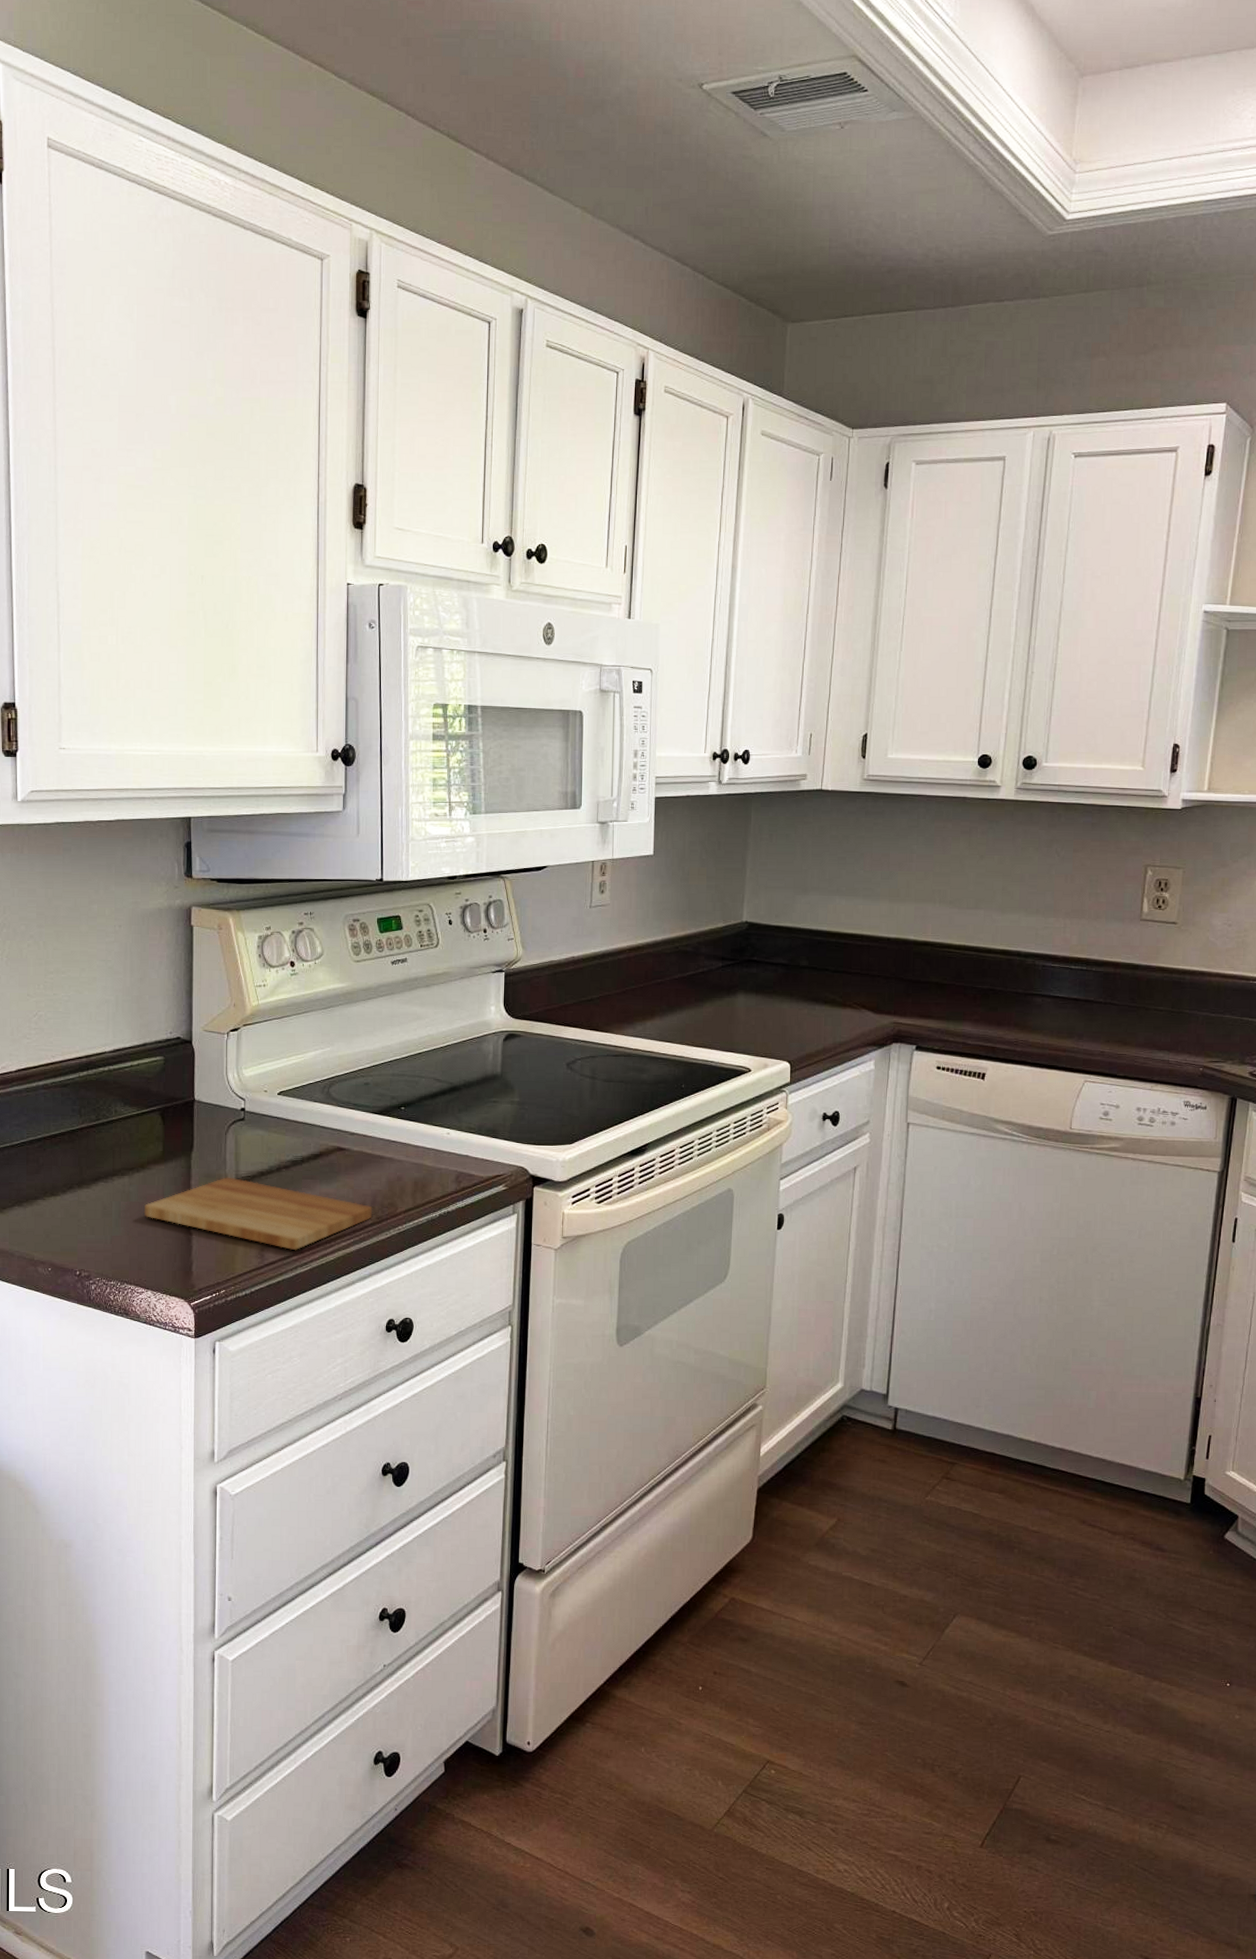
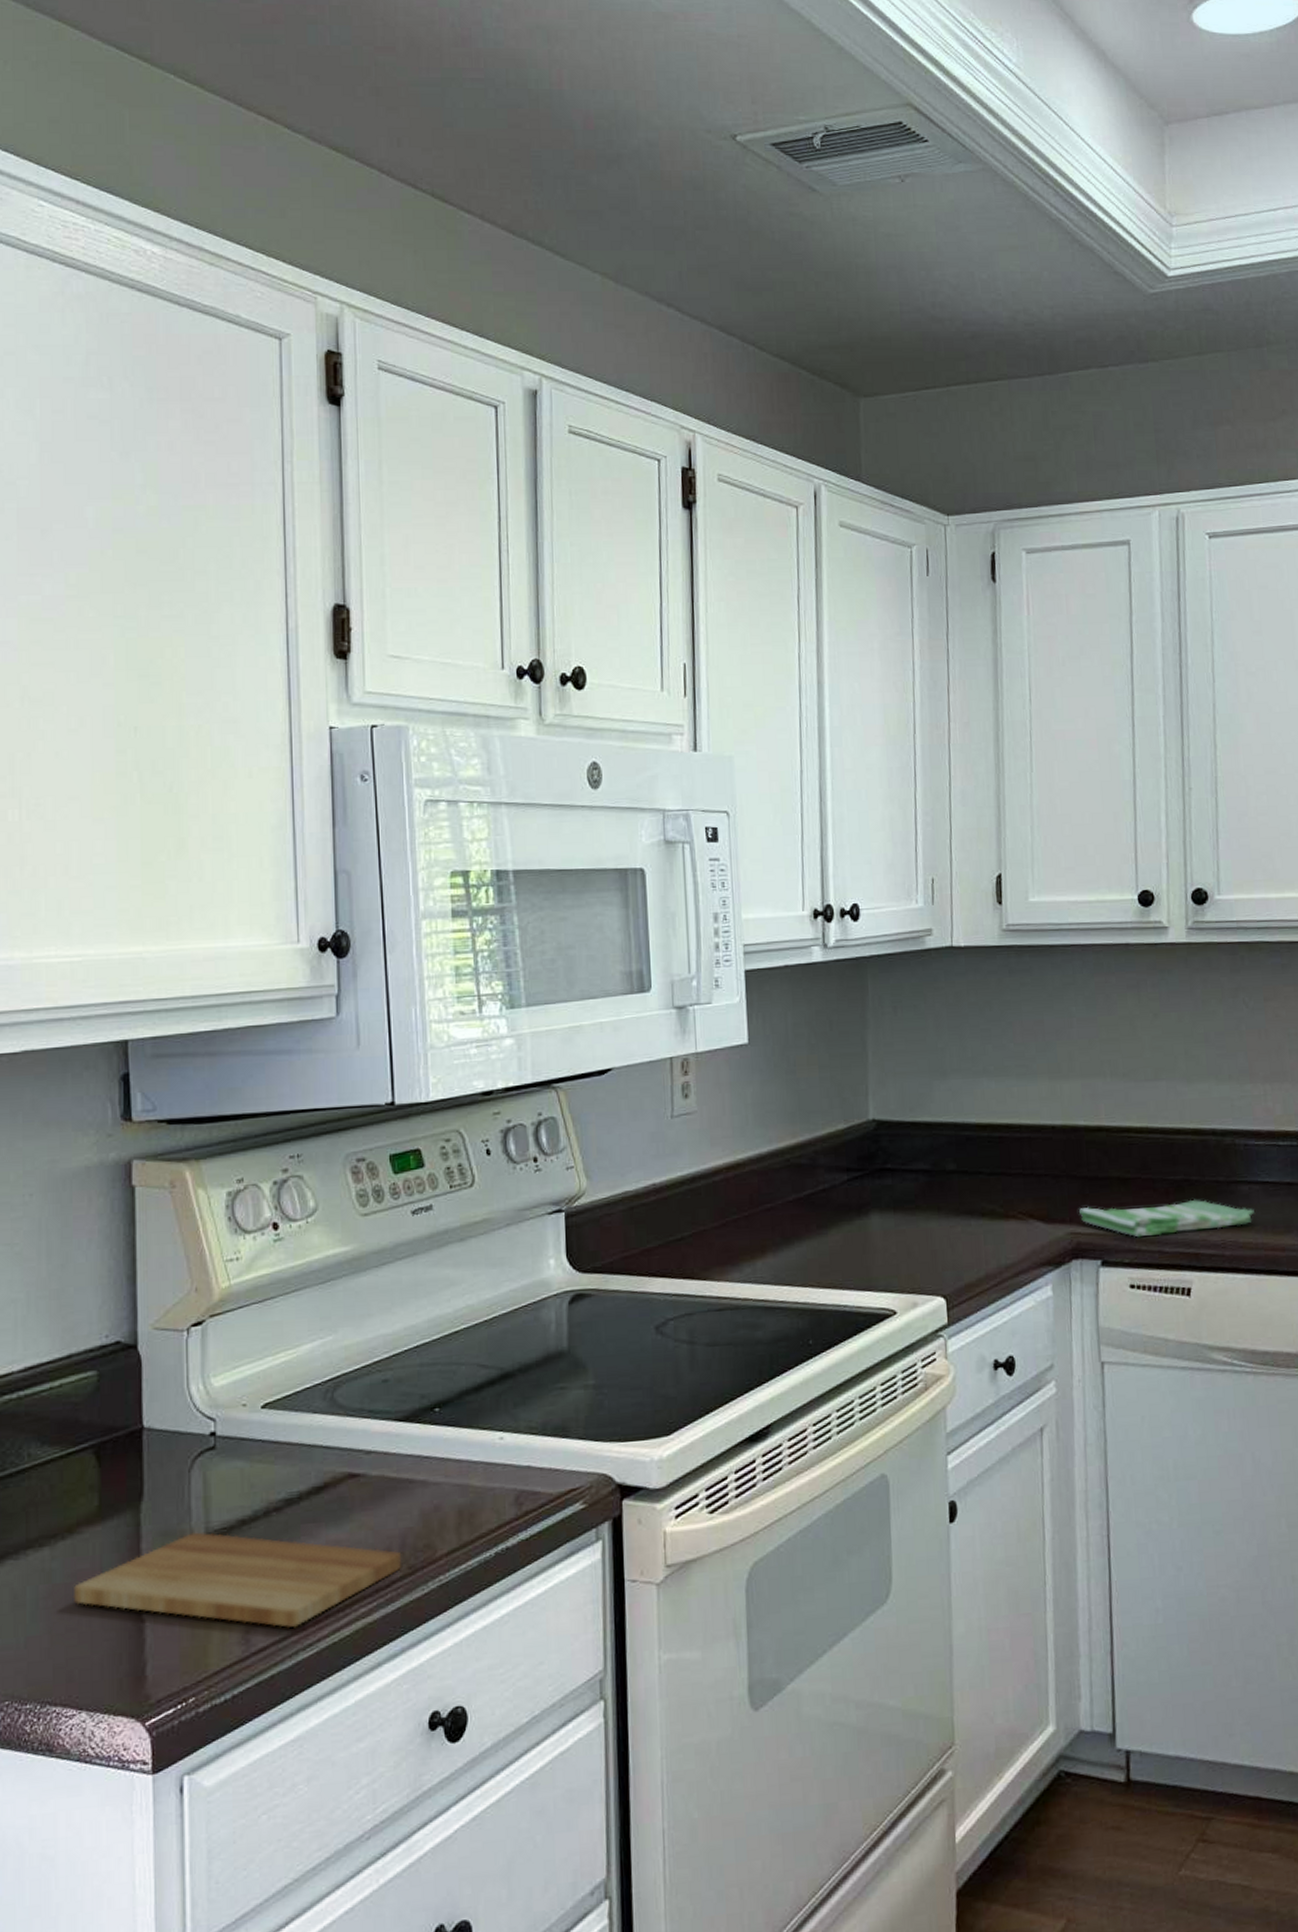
dish towel: none [903,1003,1044,1031] -> present [1079,1199,1254,1238]

